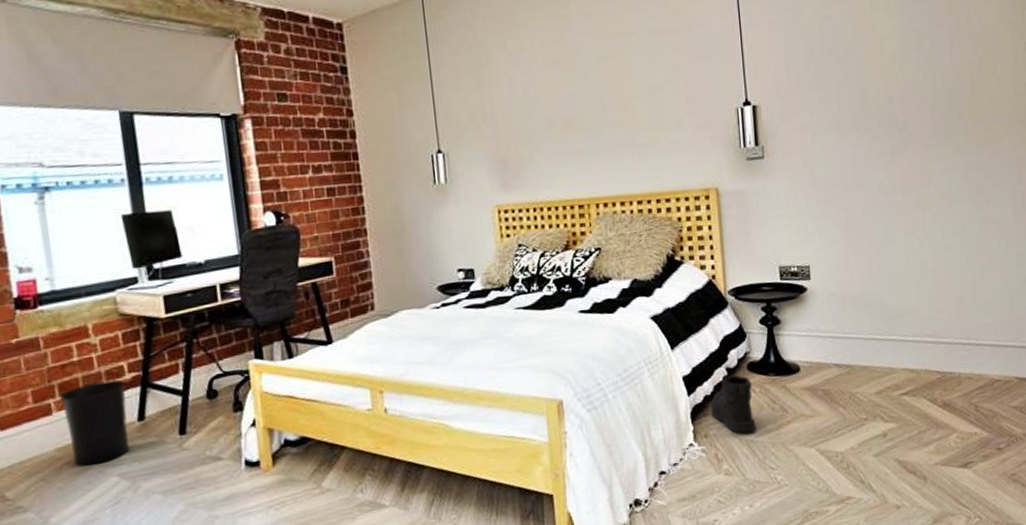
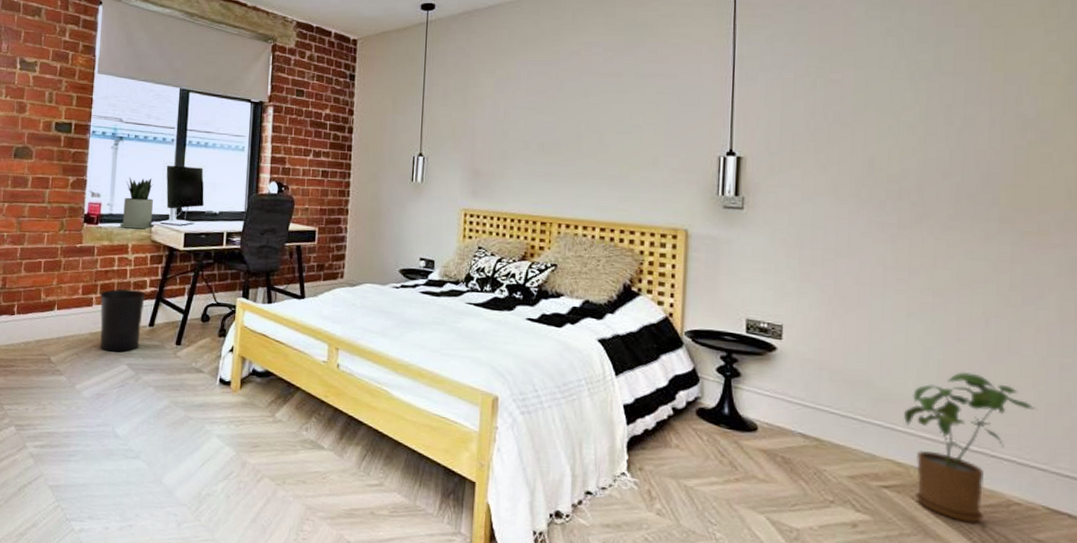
planter: none [67,235,120,306] -> present [119,176,155,230]
boot: present [710,375,757,433] -> none [650,415,699,479]
house plant: none [911,275,1004,408] -> present [904,372,1036,523]

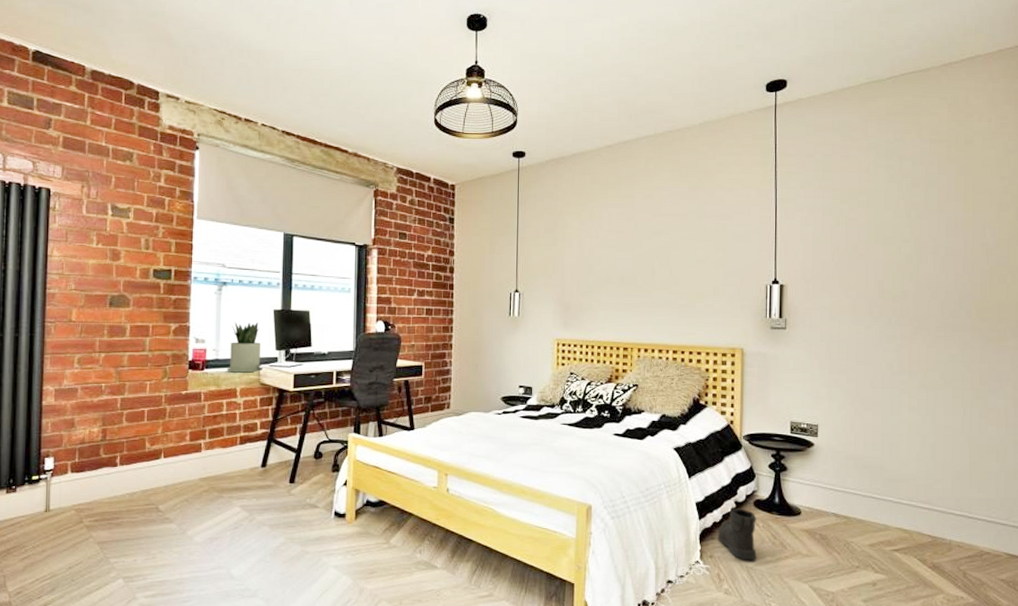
waste bin: present [99,288,146,353] -> none [209,432,257,496]
boot: none [650,415,699,479] -> present [718,508,757,560]
house plant: present [904,372,1036,523] -> none [908,453,999,572]

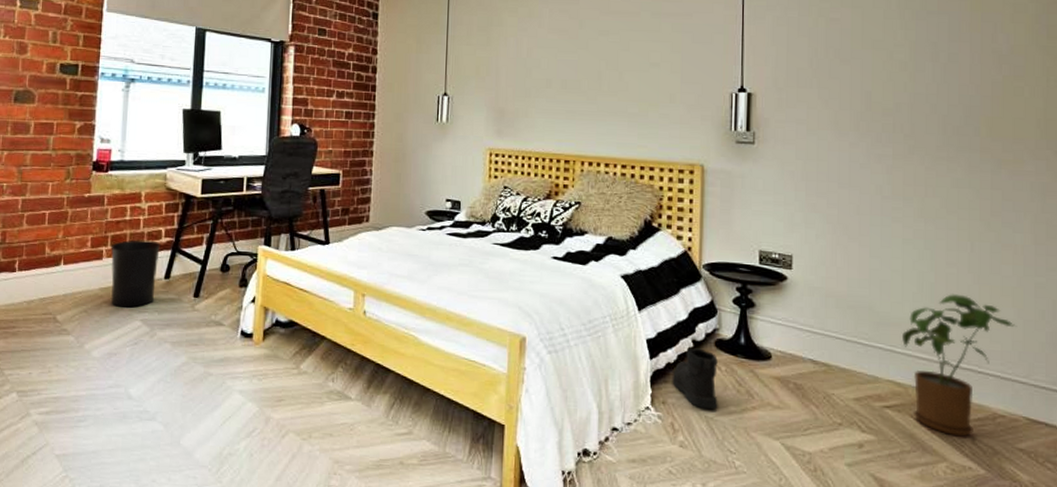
waste bin: none [209,432,257,496] -> present [110,240,161,309]
planter: present [226,321,263,373] -> none [132,120,170,176]
house plant: none [908,453,999,572] -> present [902,294,1016,437]

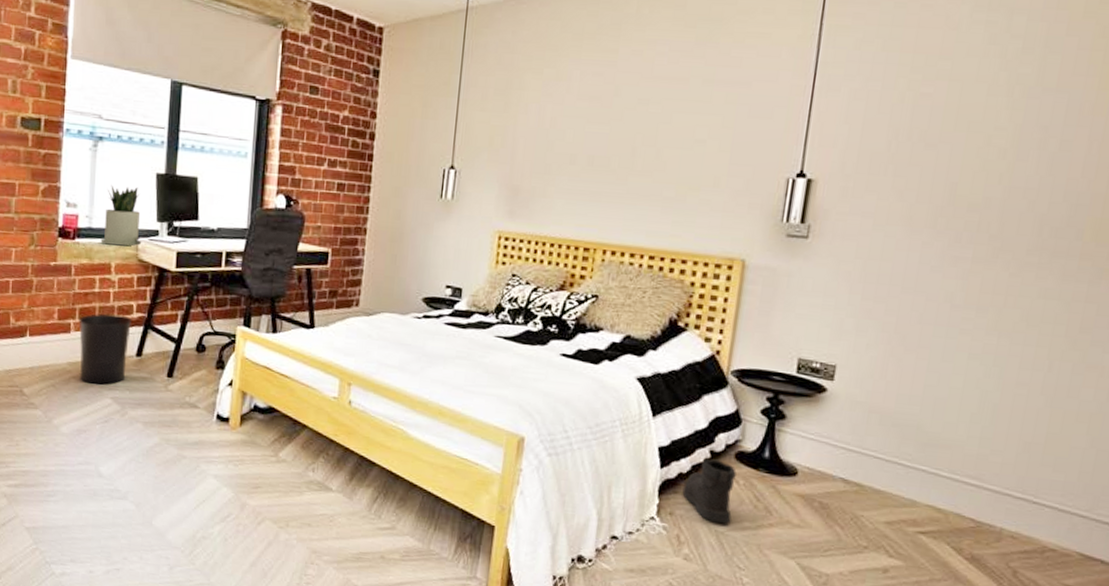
planter: none [132,120,170,176] -> present [100,184,142,247]
house plant: present [902,294,1016,437] -> none [950,417,1087,568]

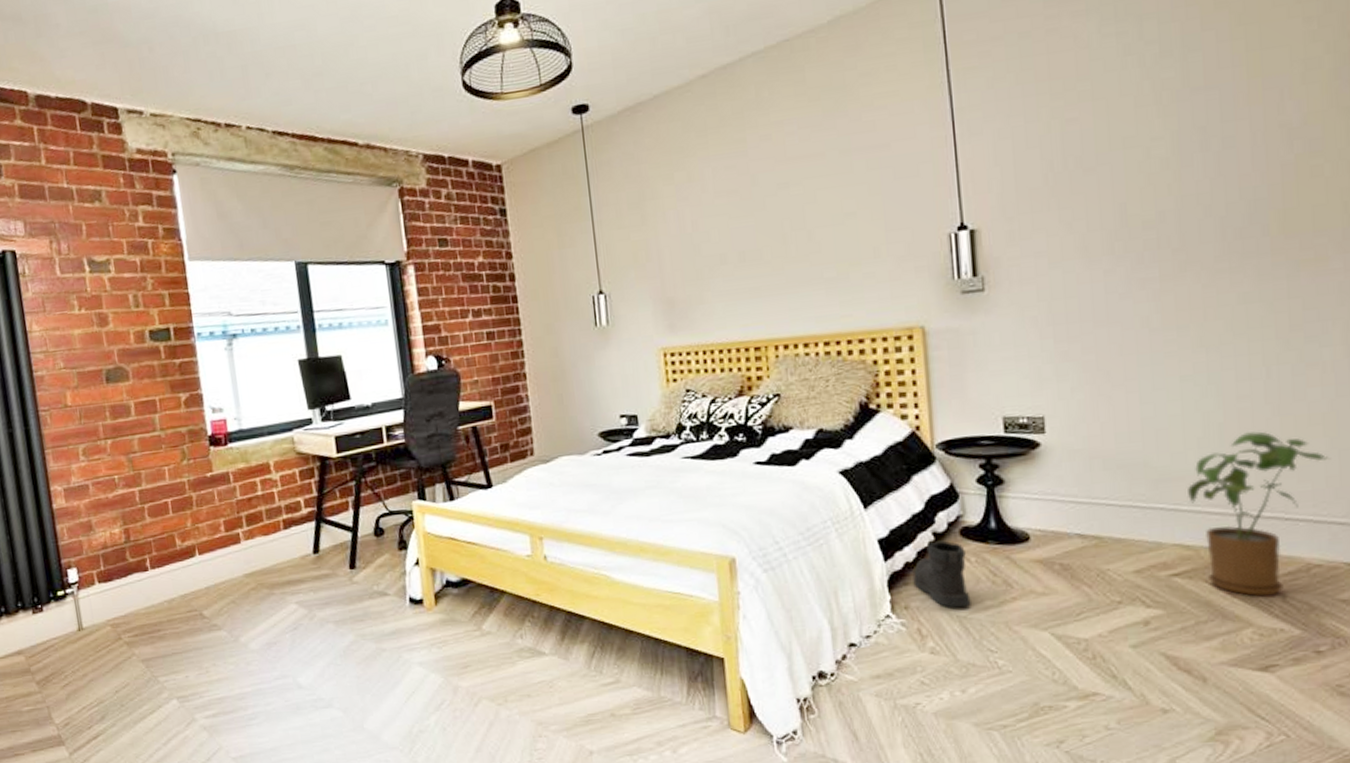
waste bin: present [79,313,133,385] -> none [247,513,306,593]
planter: present [100,184,142,247] -> none [252,379,297,444]
house plant: none [950,417,1087,568] -> present [1188,431,1330,597]

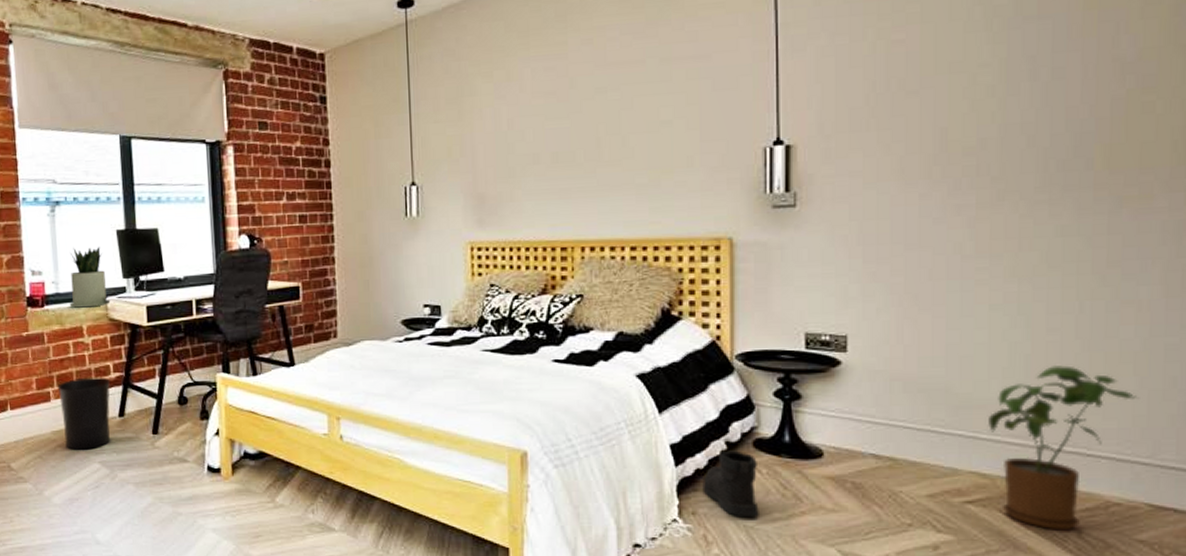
waste bin: none [247,513,306,593] -> present [57,377,111,451]
planter: none [252,379,297,444] -> present [69,247,111,308]

